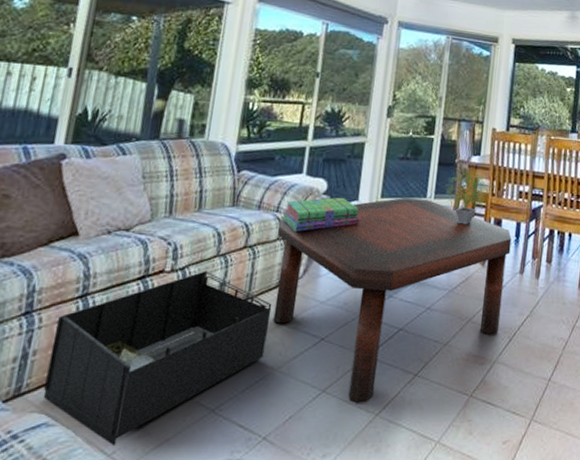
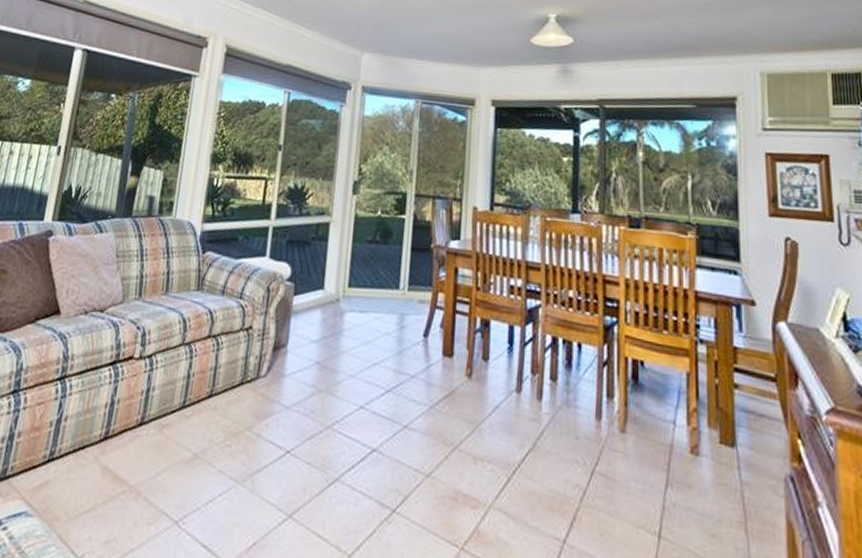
storage bin: present [43,271,272,447] -> none [24,360,236,549]
coffee table: present [273,197,512,404] -> none [236,287,504,539]
stack of books: present [282,197,360,232] -> none [245,284,326,323]
potted plant: present [445,164,493,225] -> none [421,249,477,325]

